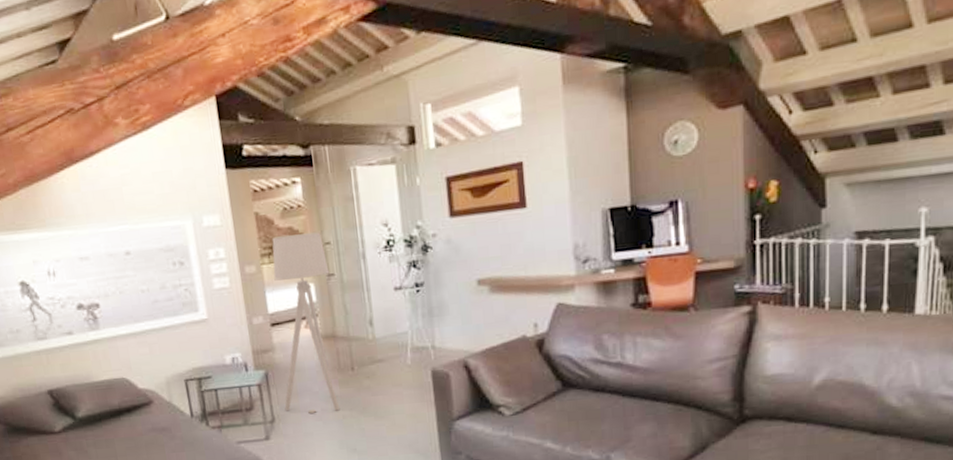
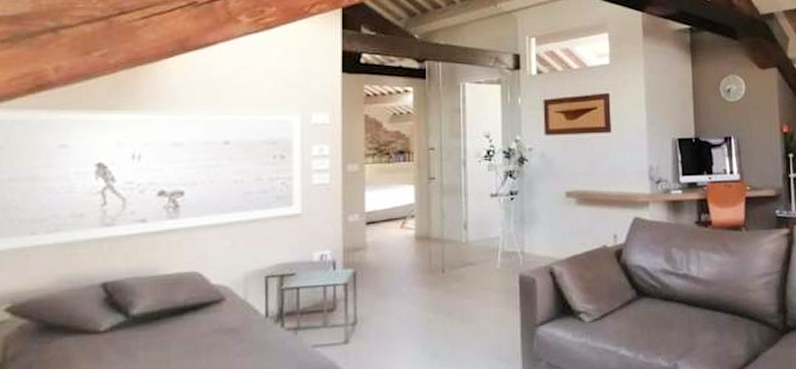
floor lamp: present [272,232,340,413] -> none [369,138,431,316]

